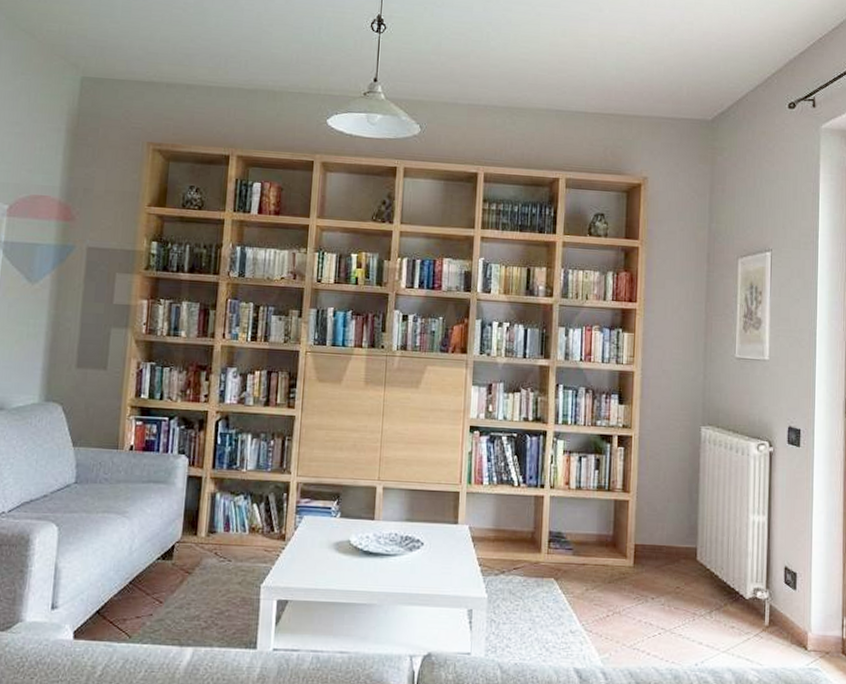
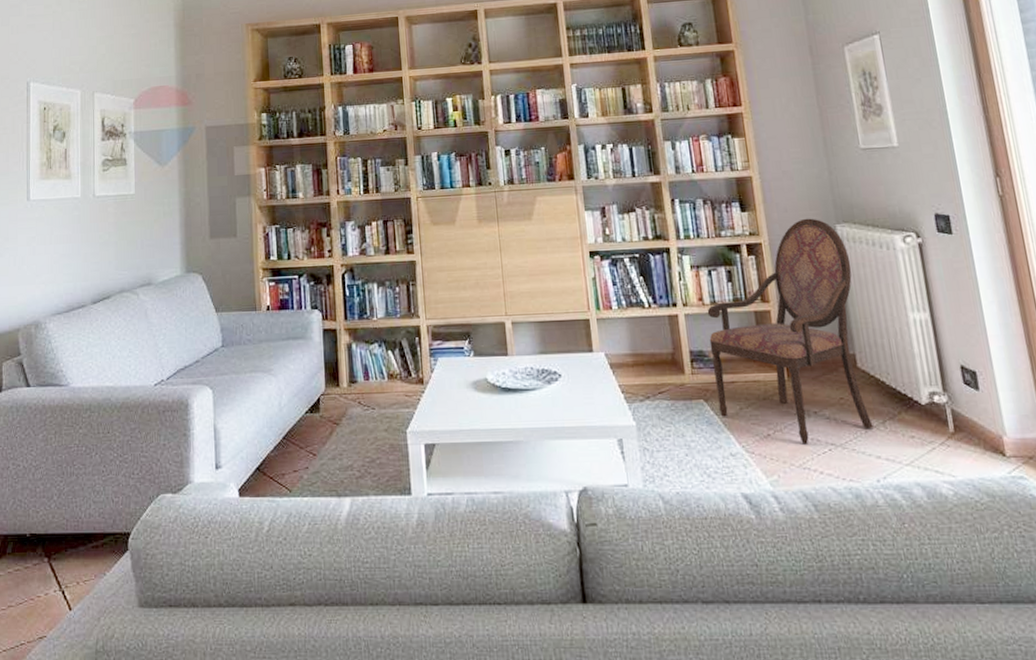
armchair: none [567,417,708,627] -> present [707,218,873,445]

